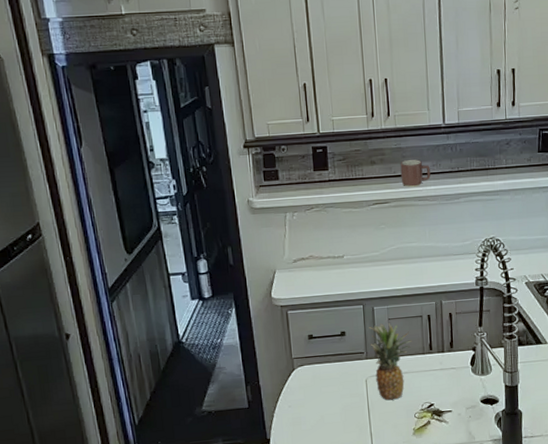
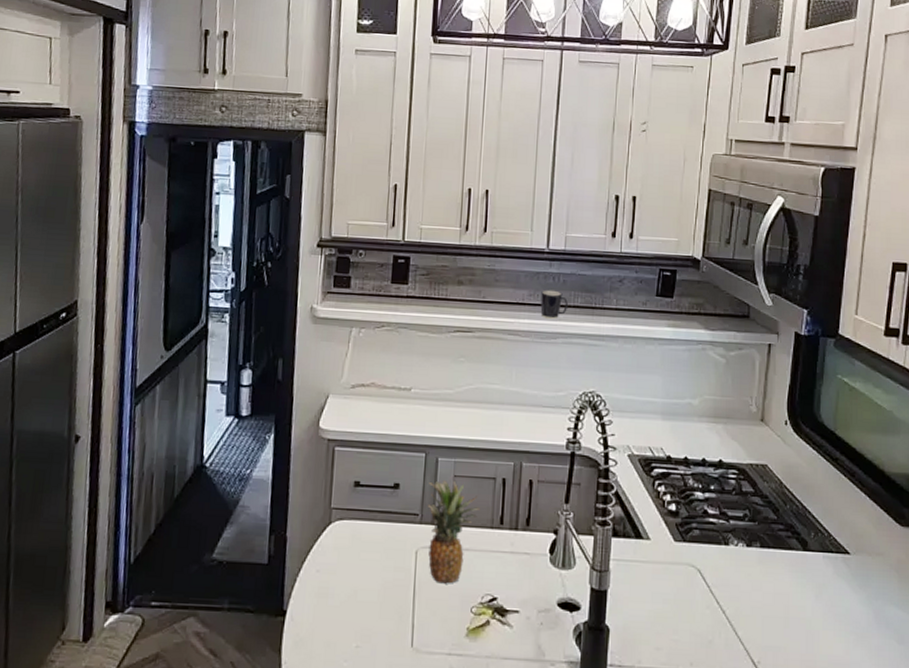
mug: present [400,159,431,188] -> none [490,284,526,318]
mug: none [442,158,466,184] -> present [540,289,568,320]

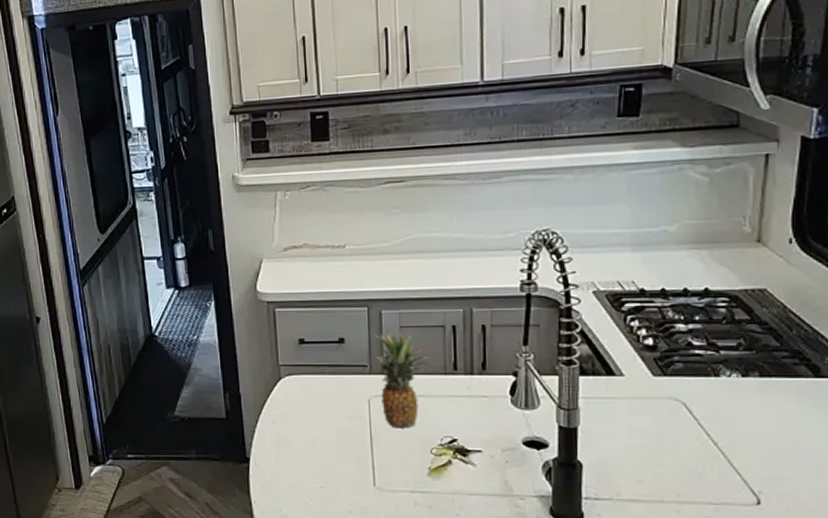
mug: present [540,289,568,320] -> none [478,125,511,159]

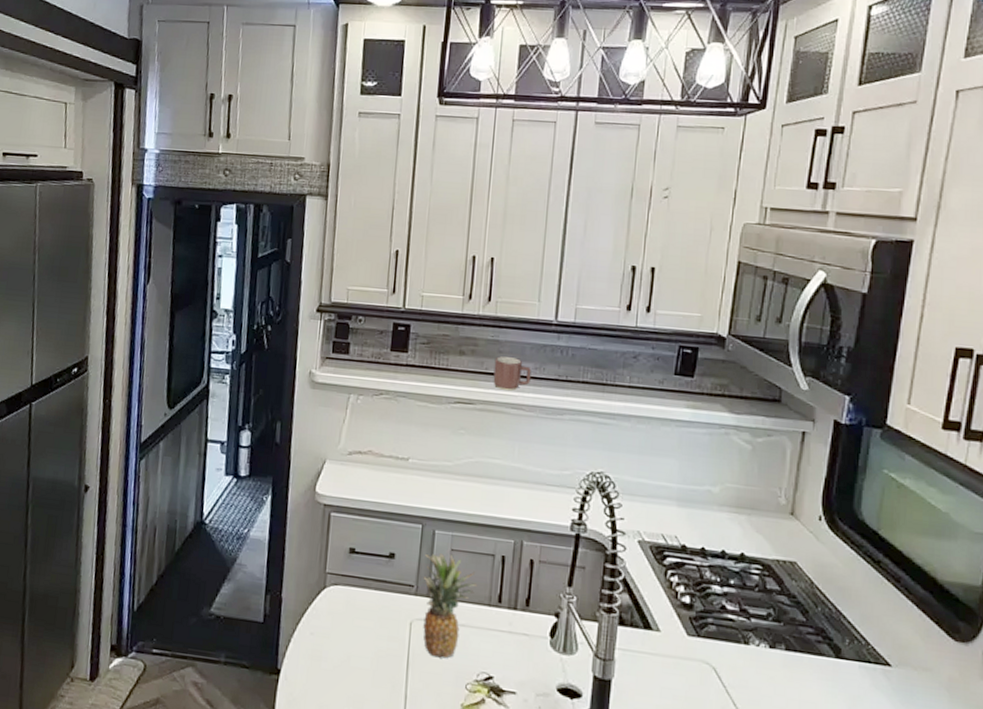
mug: none [421,126,462,163] -> present [493,356,531,392]

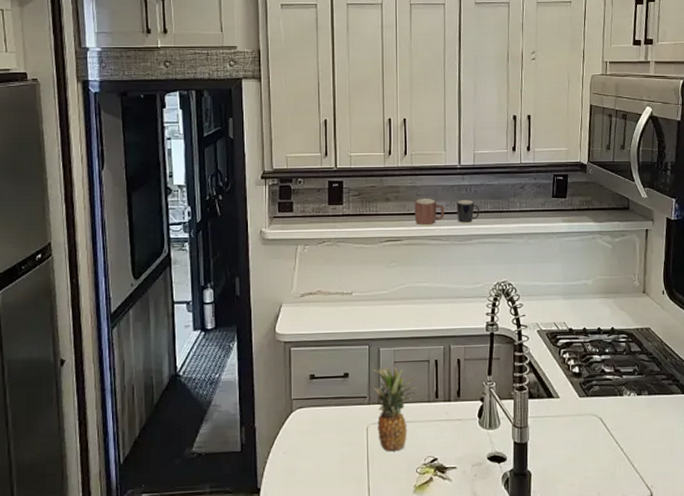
mug: none [546,363,576,395] -> present [456,199,479,225]

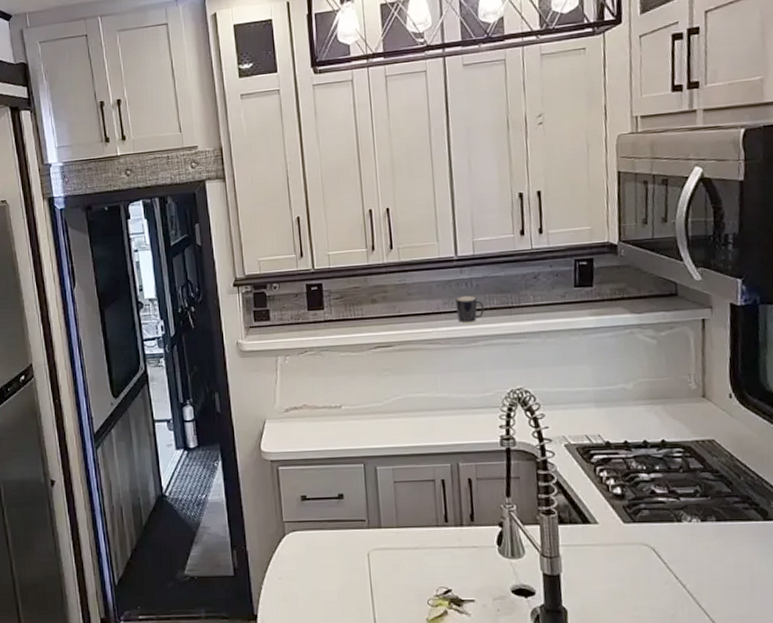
fruit: present [373,366,418,452] -> none [371,487,424,581]
mug: present [414,198,444,227] -> none [405,296,442,329]

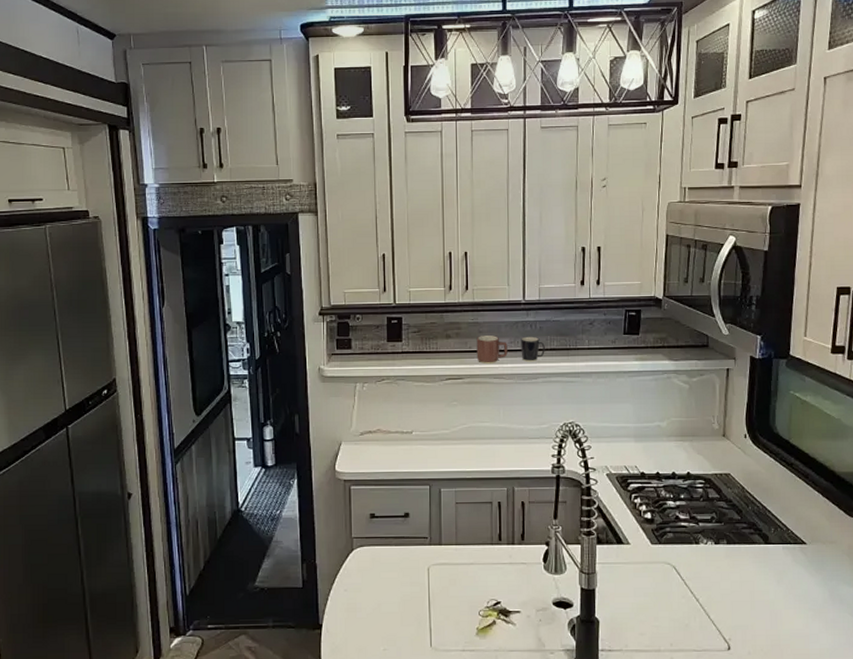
mug: none [405,296,442,329] -> present [476,334,508,365]

